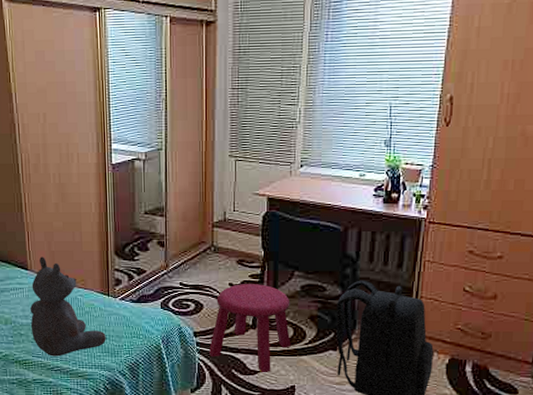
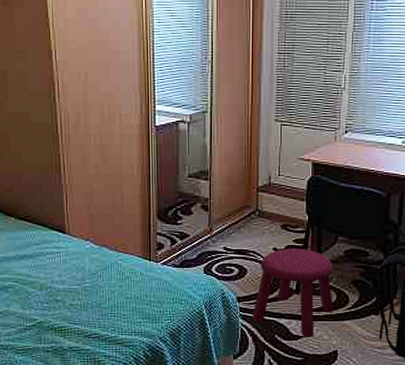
teddy bear: present [29,257,106,357] -> none [67,220,147,323]

